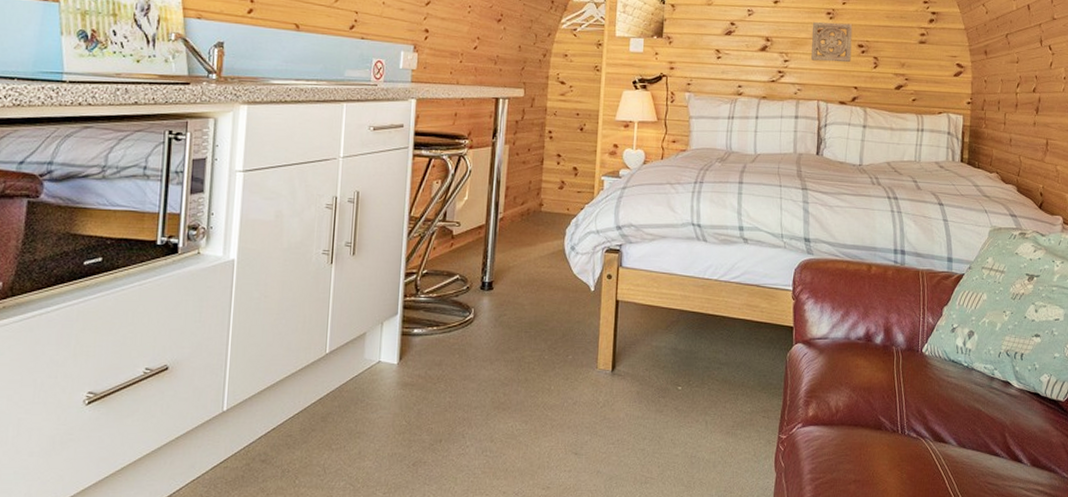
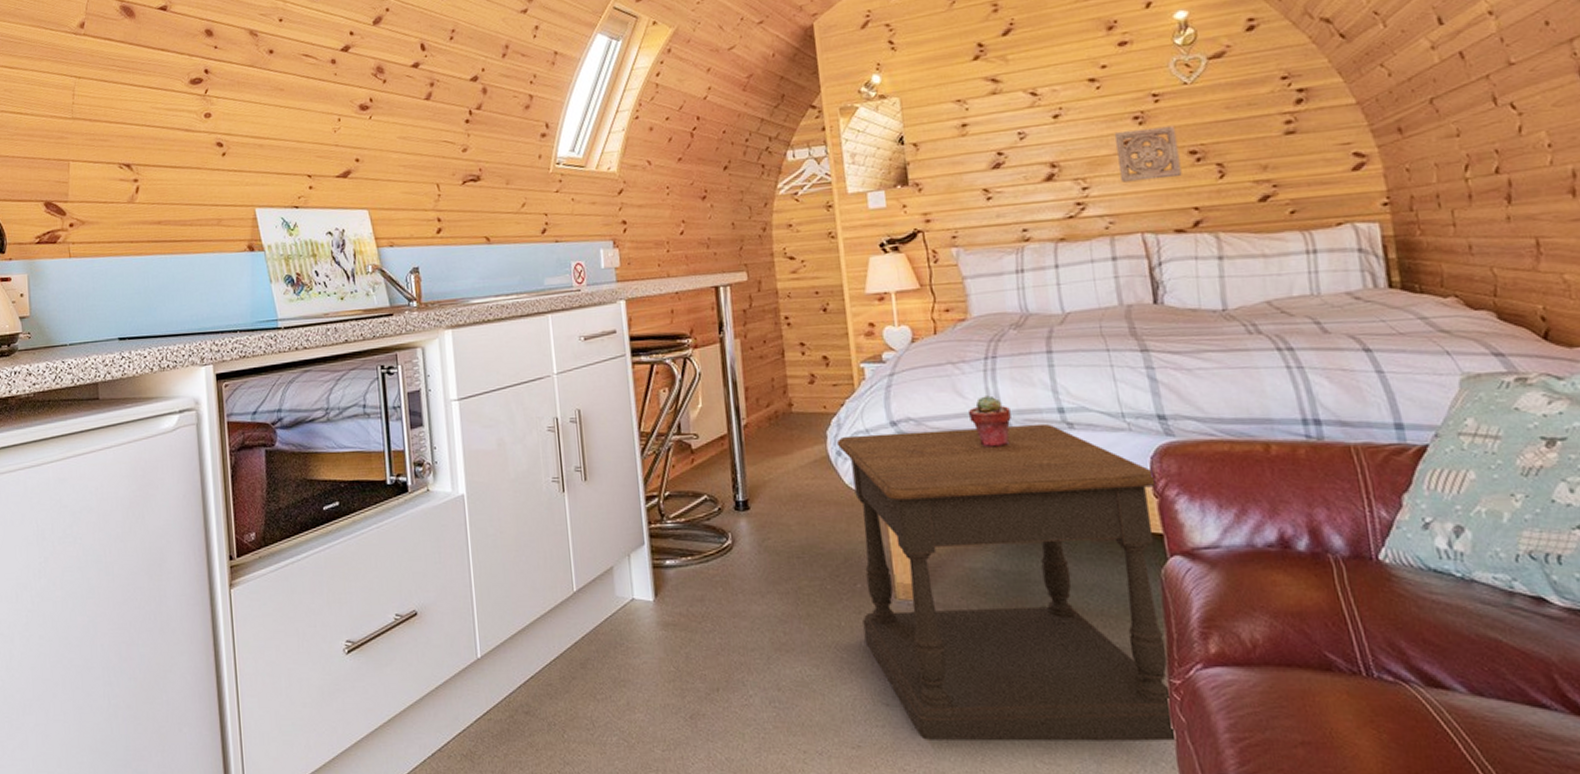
side table: none [567,234,795,483] -> present [836,423,1178,742]
potted succulent: none [675,212,706,253] -> present [967,395,1011,448]

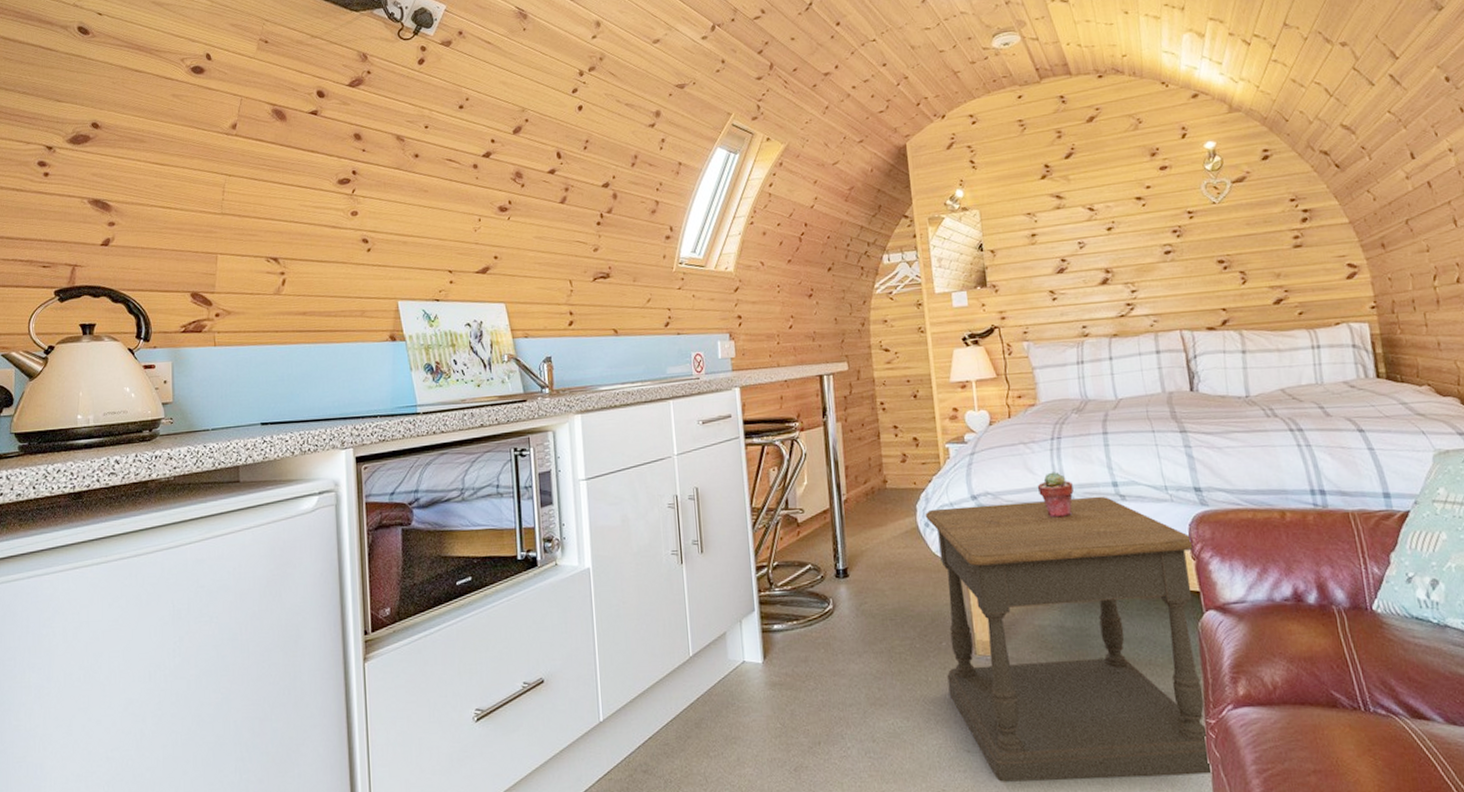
wall ornament: present [1114,125,1182,183] -> none [1157,238,1212,287]

